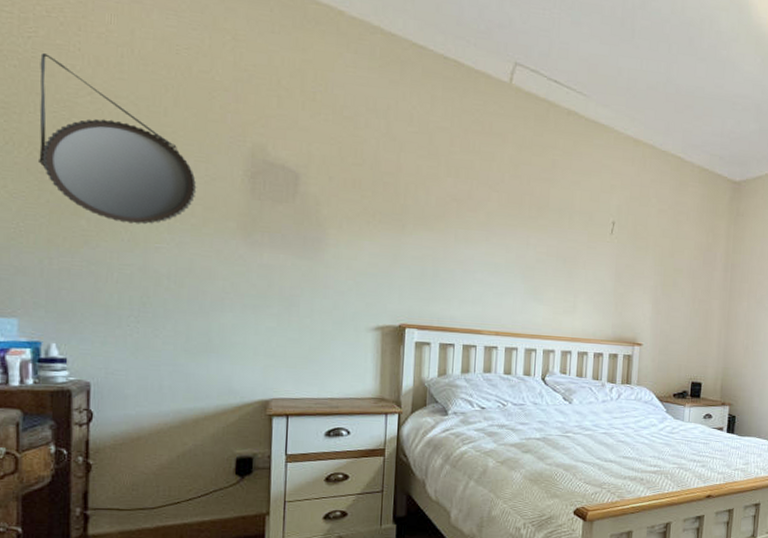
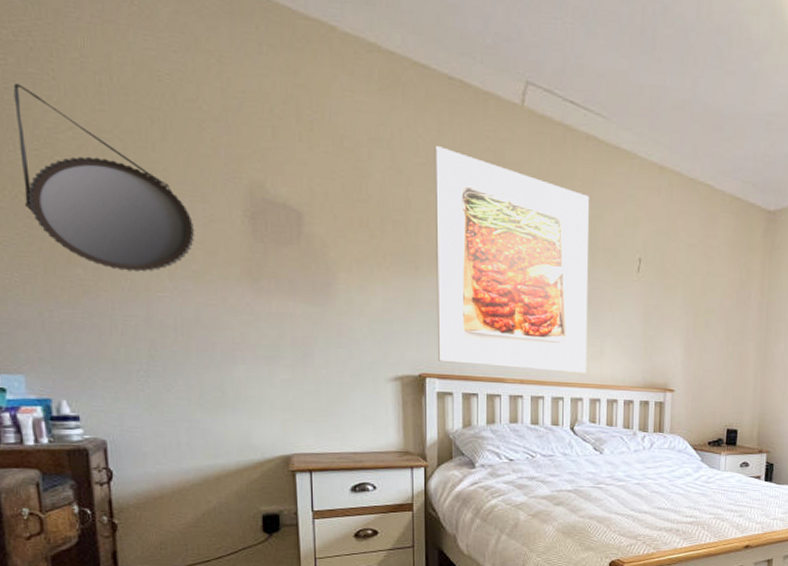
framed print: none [419,117,568,327] -> present [434,146,589,373]

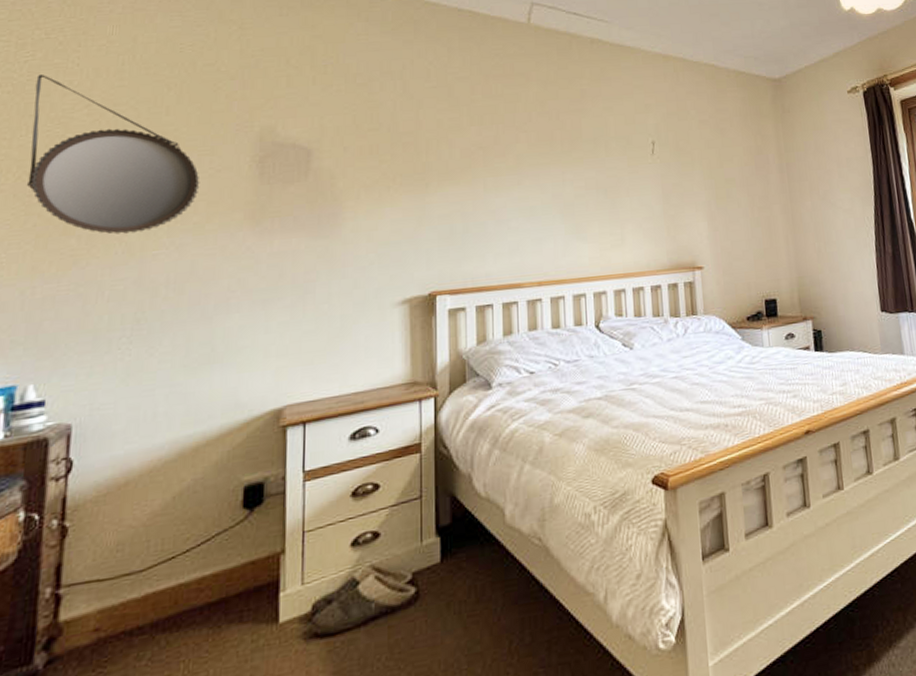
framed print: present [434,146,589,373] -> none [445,69,608,276]

